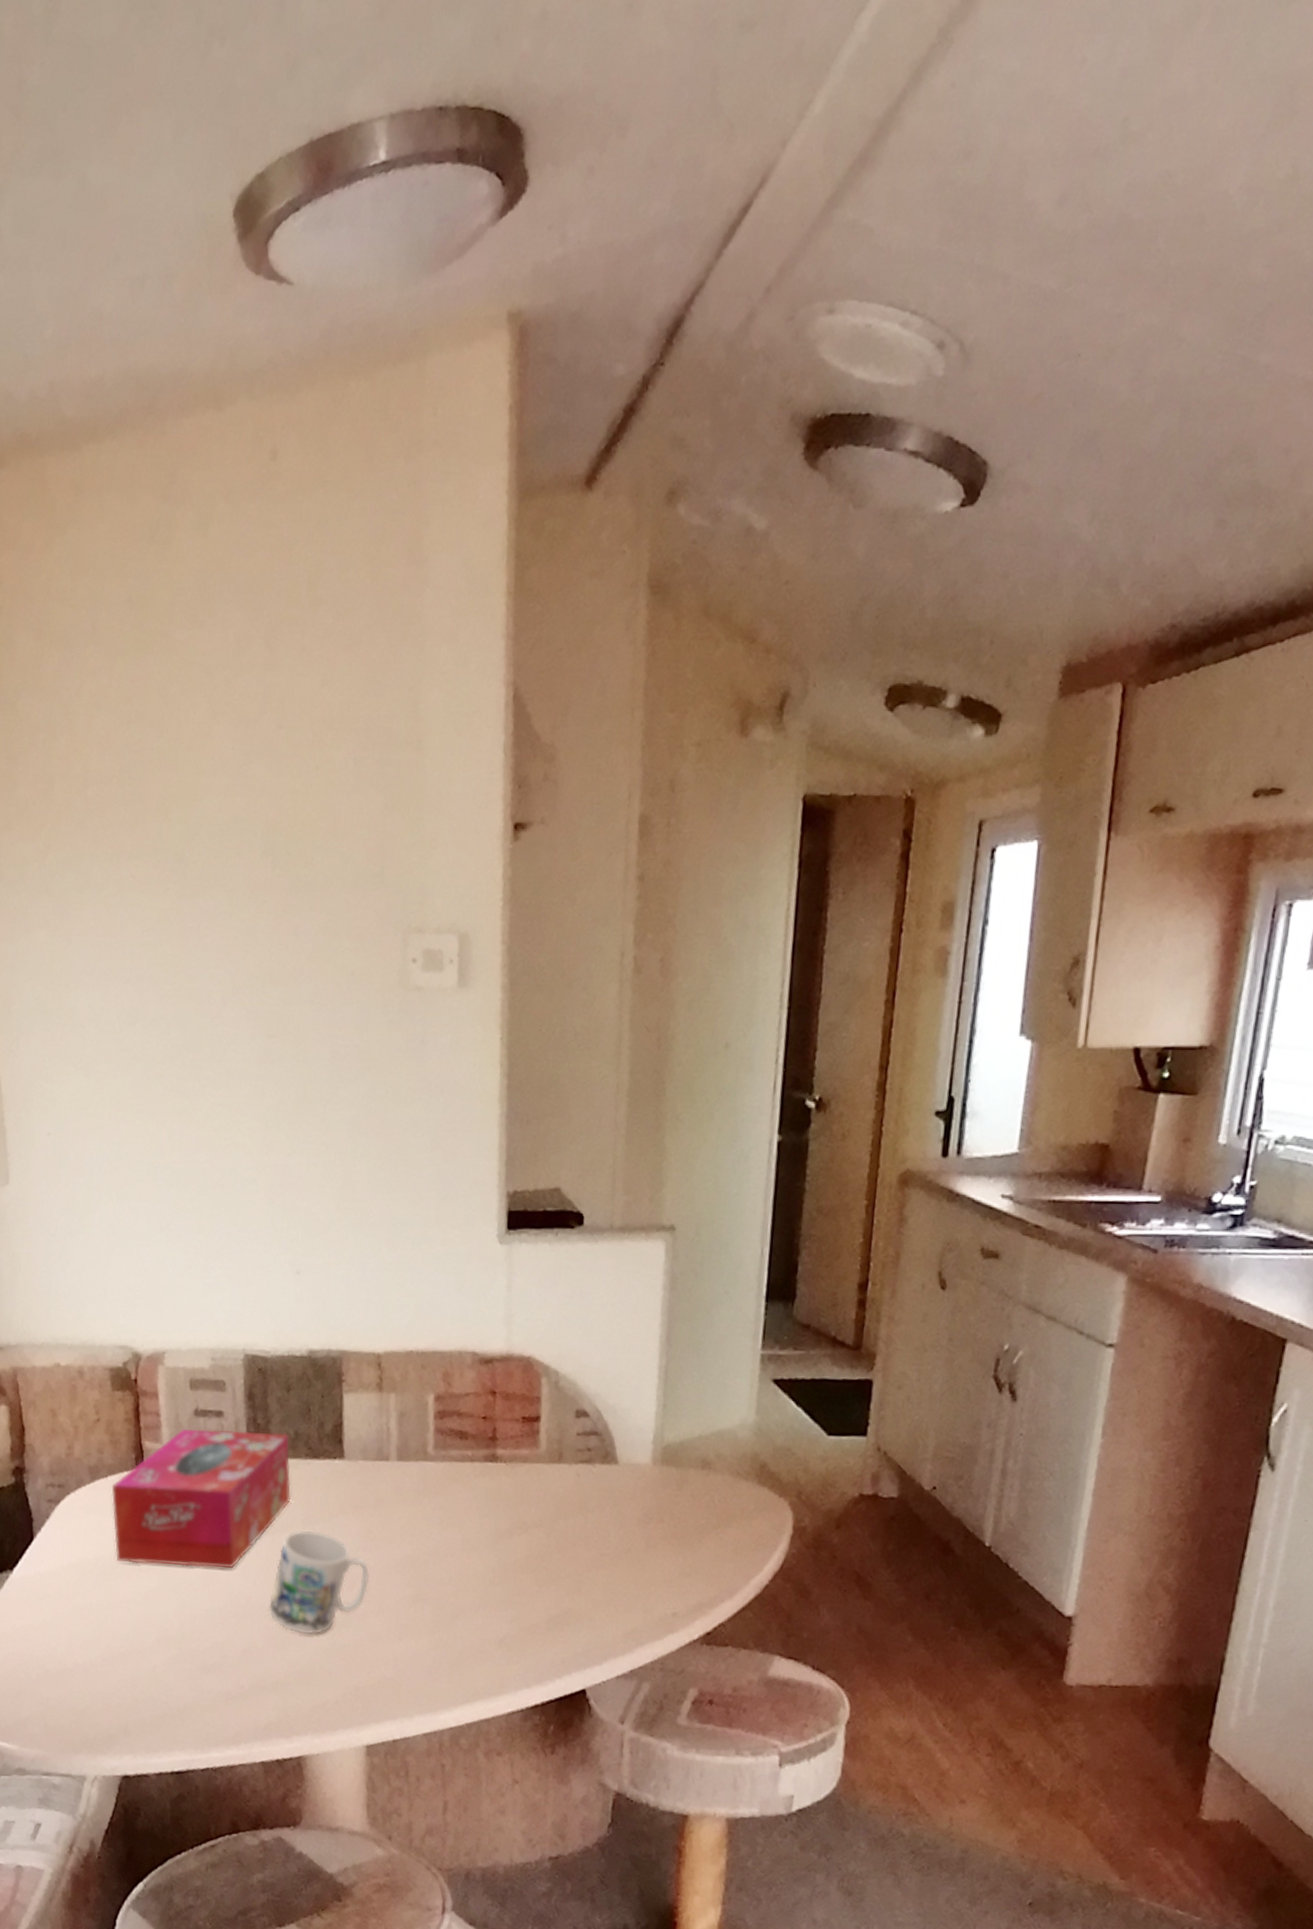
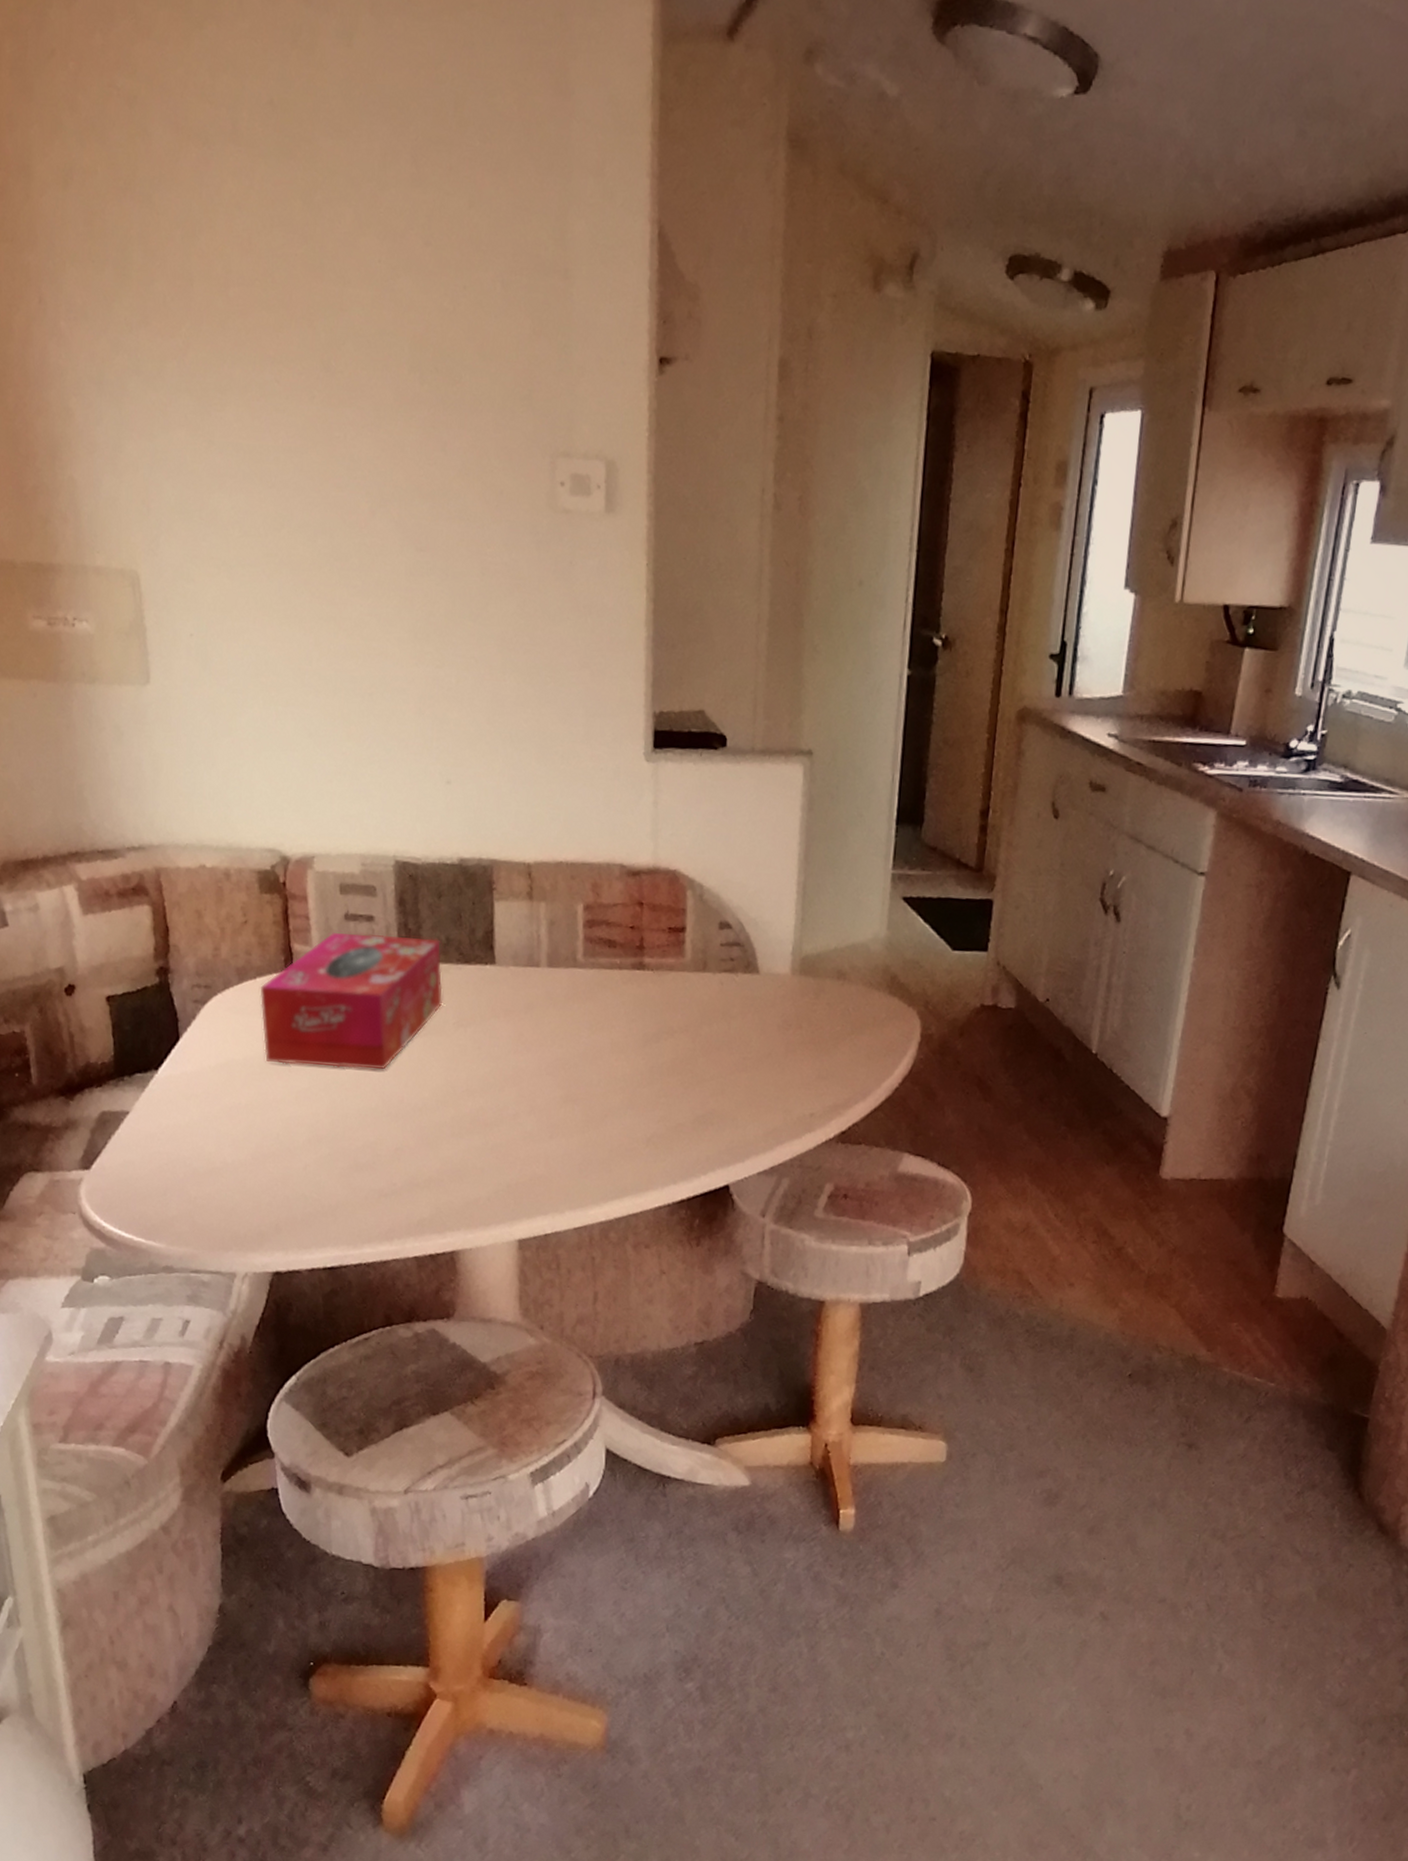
mug: present [268,1530,369,1635] -> none [420,1032,520,1134]

